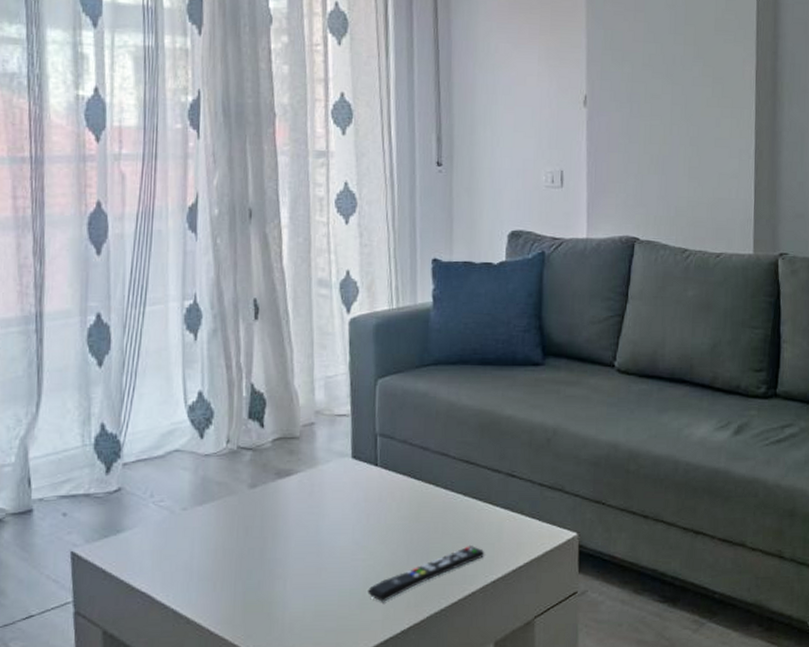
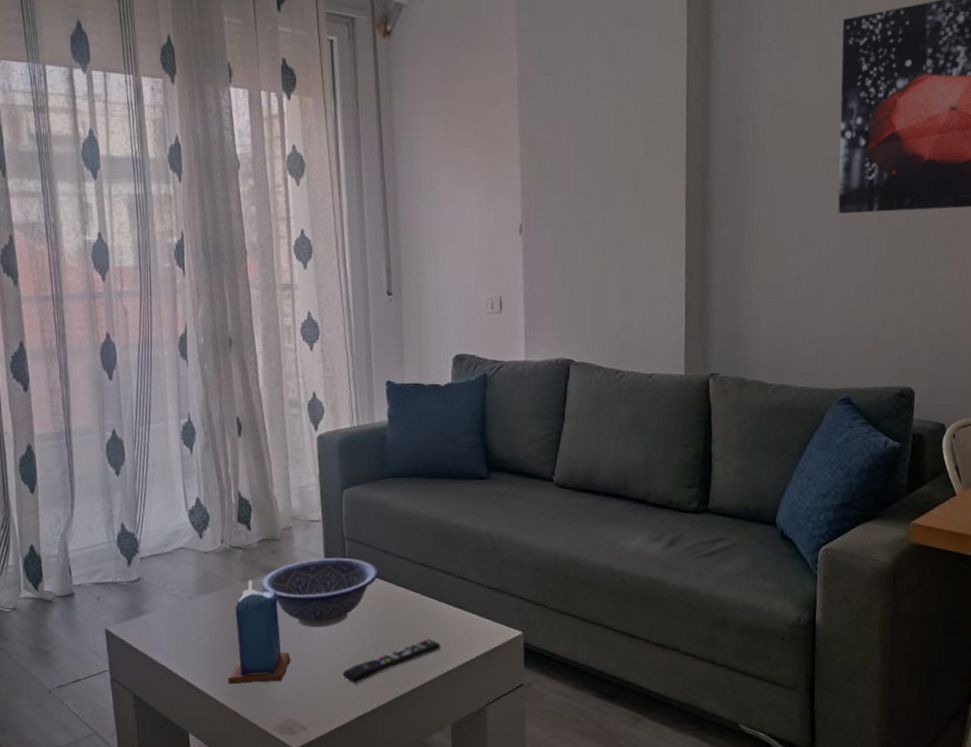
candle: none [226,485,306,611] -> present [228,579,291,684]
decorative bowl: none [273,456,415,538] -> present [261,557,378,627]

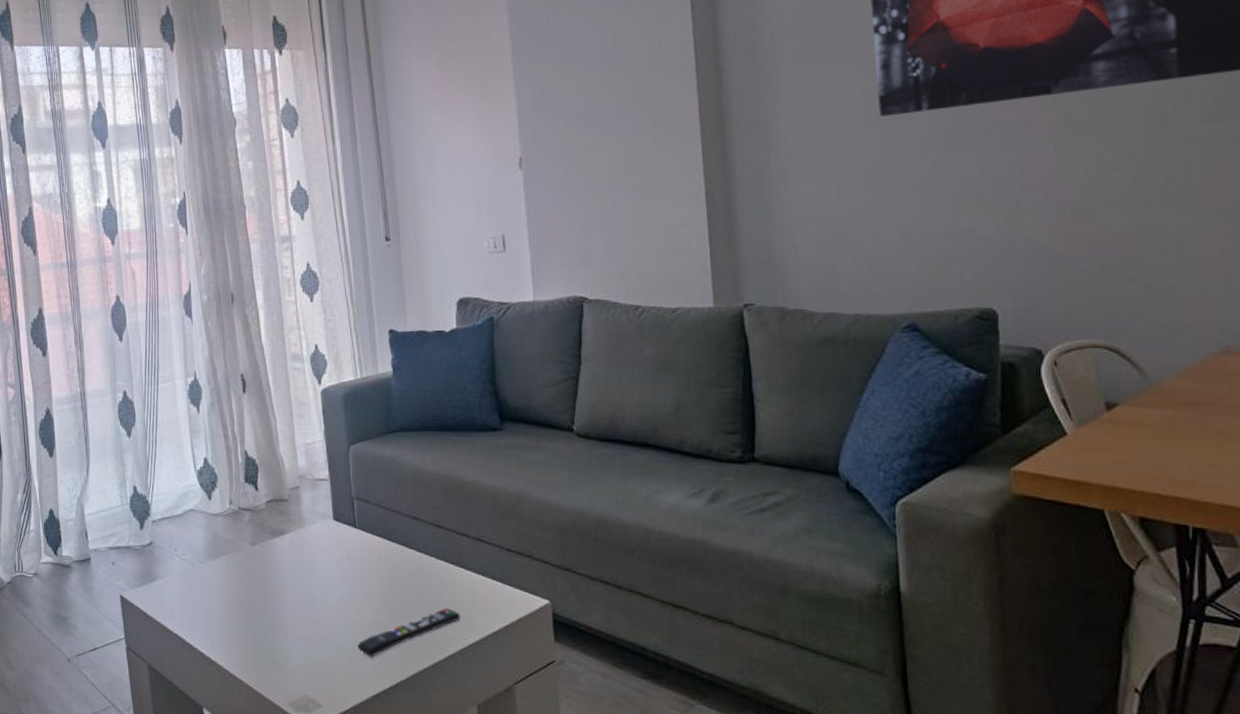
candle: present [228,579,291,684] -> none [240,543,303,656]
decorative bowl: present [261,557,378,627] -> none [270,518,390,594]

